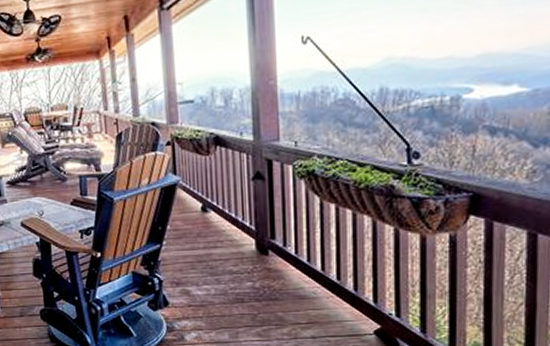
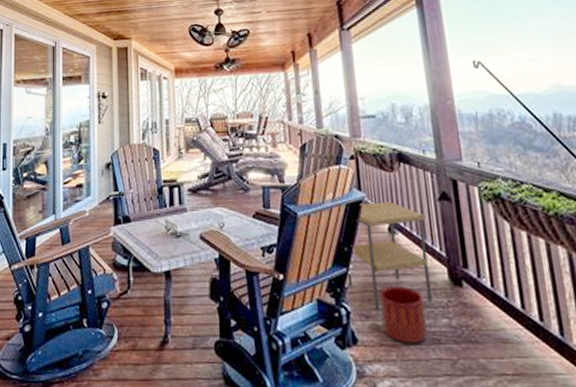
side table: none [160,183,239,278] -> present [347,202,432,310]
planter: none [190,257,233,304] -> present [379,285,428,344]

